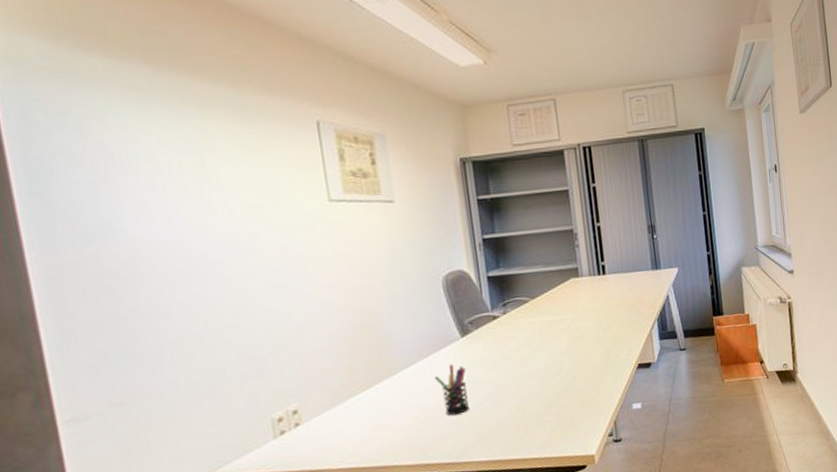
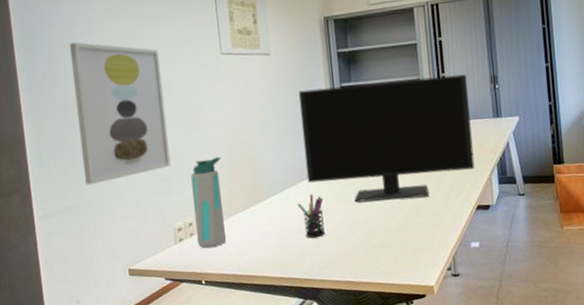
wall art: none [104,184,265,374] -> present [69,42,171,185]
water bottle: none [293,326,345,440] -> present [191,156,227,248]
monitor: none [431,223,635,371] -> present [298,74,475,203]

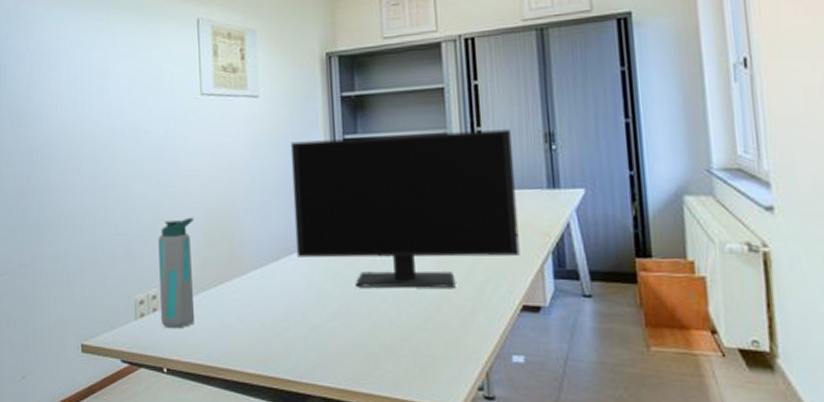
wall art: present [69,42,171,185] -> none [36,77,137,241]
pen holder: present [297,193,326,238] -> none [283,271,317,329]

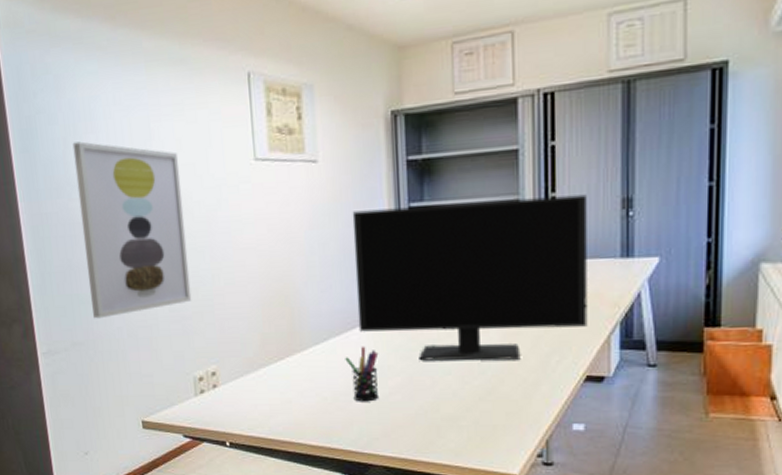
wall art: none [36,77,137,241] -> present [72,141,192,319]
water bottle: present [158,217,195,329] -> none [215,292,256,404]
pen holder: none [283,271,317,329] -> present [345,346,380,402]

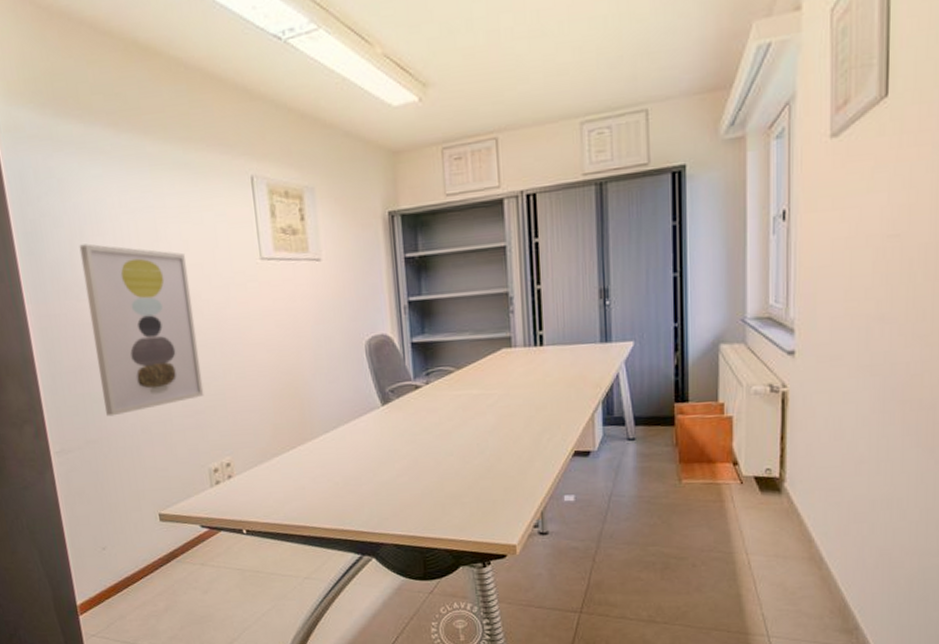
pen holder: present [345,346,380,402] -> none [354,432,388,485]
monitor: present [352,194,588,361] -> none [355,286,574,444]

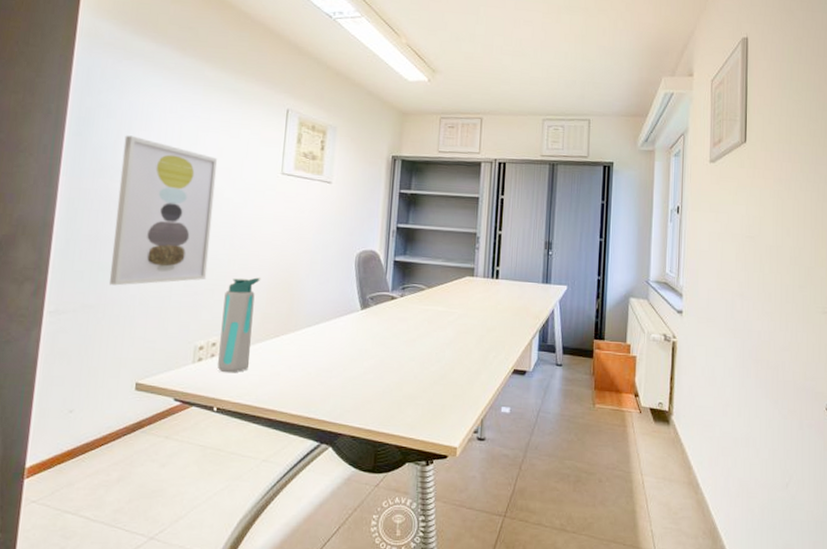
water bottle: none [227,385,271,493] -> present [217,277,261,373]

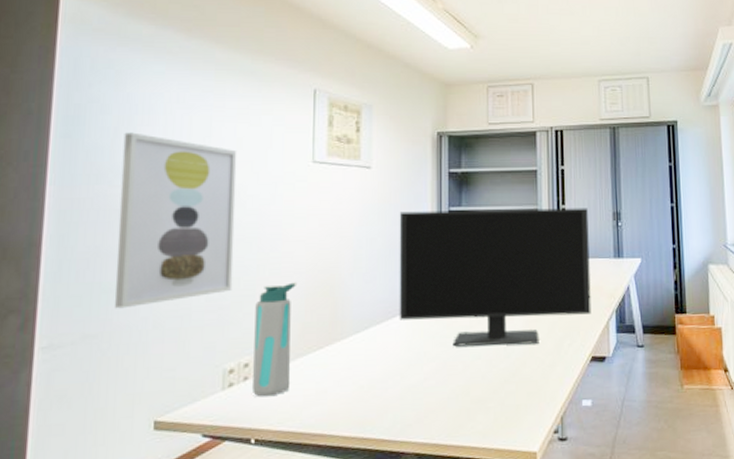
monitor: none [346,224,522,353] -> present [399,208,592,347]

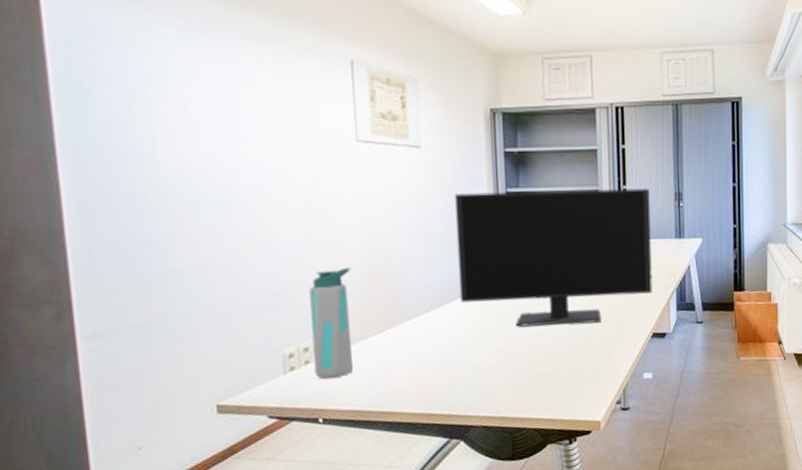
wall art: present [114,132,237,309] -> none [139,108,283,297]

